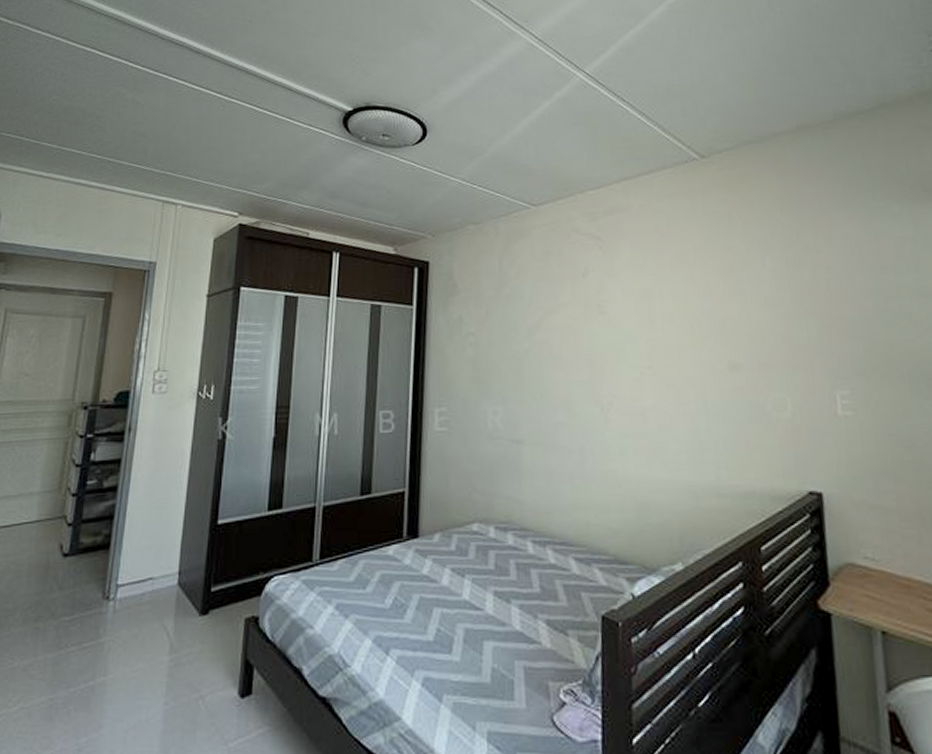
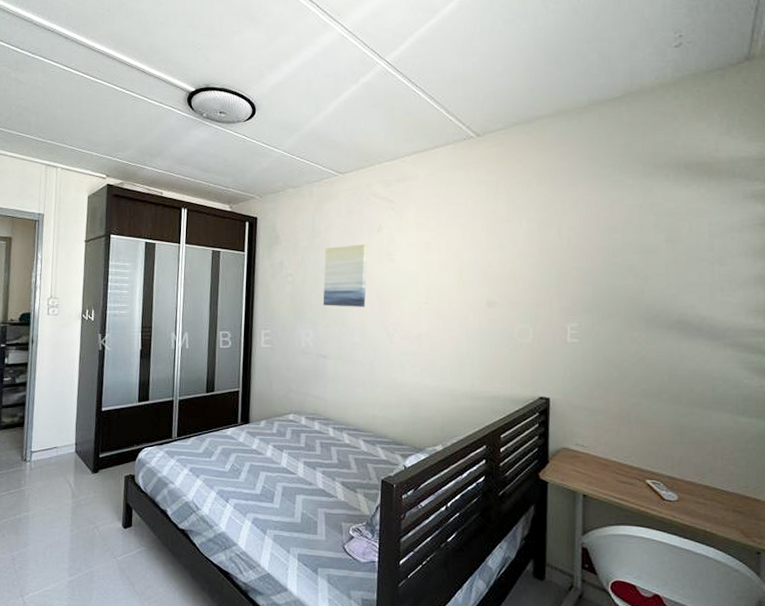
wall art: none [514,293,571,376] -> present [322,244,368,308]

